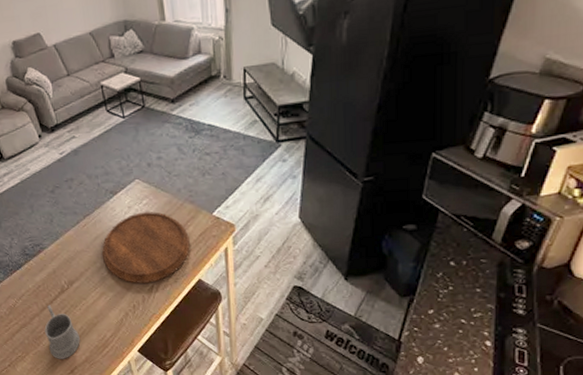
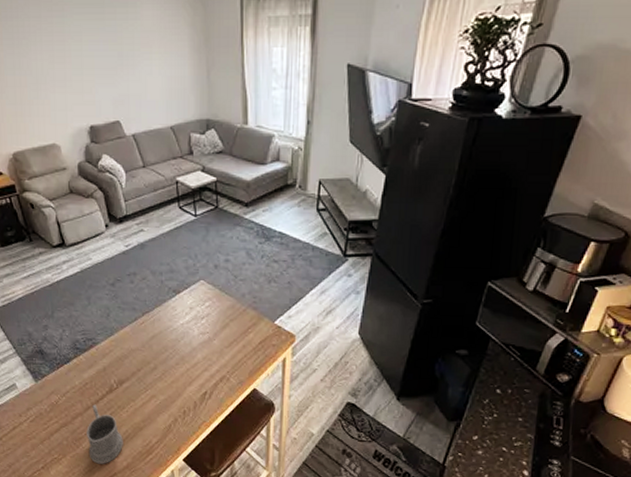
cutting board: present [101,212,190,283] -> none [156,314,249,389]

